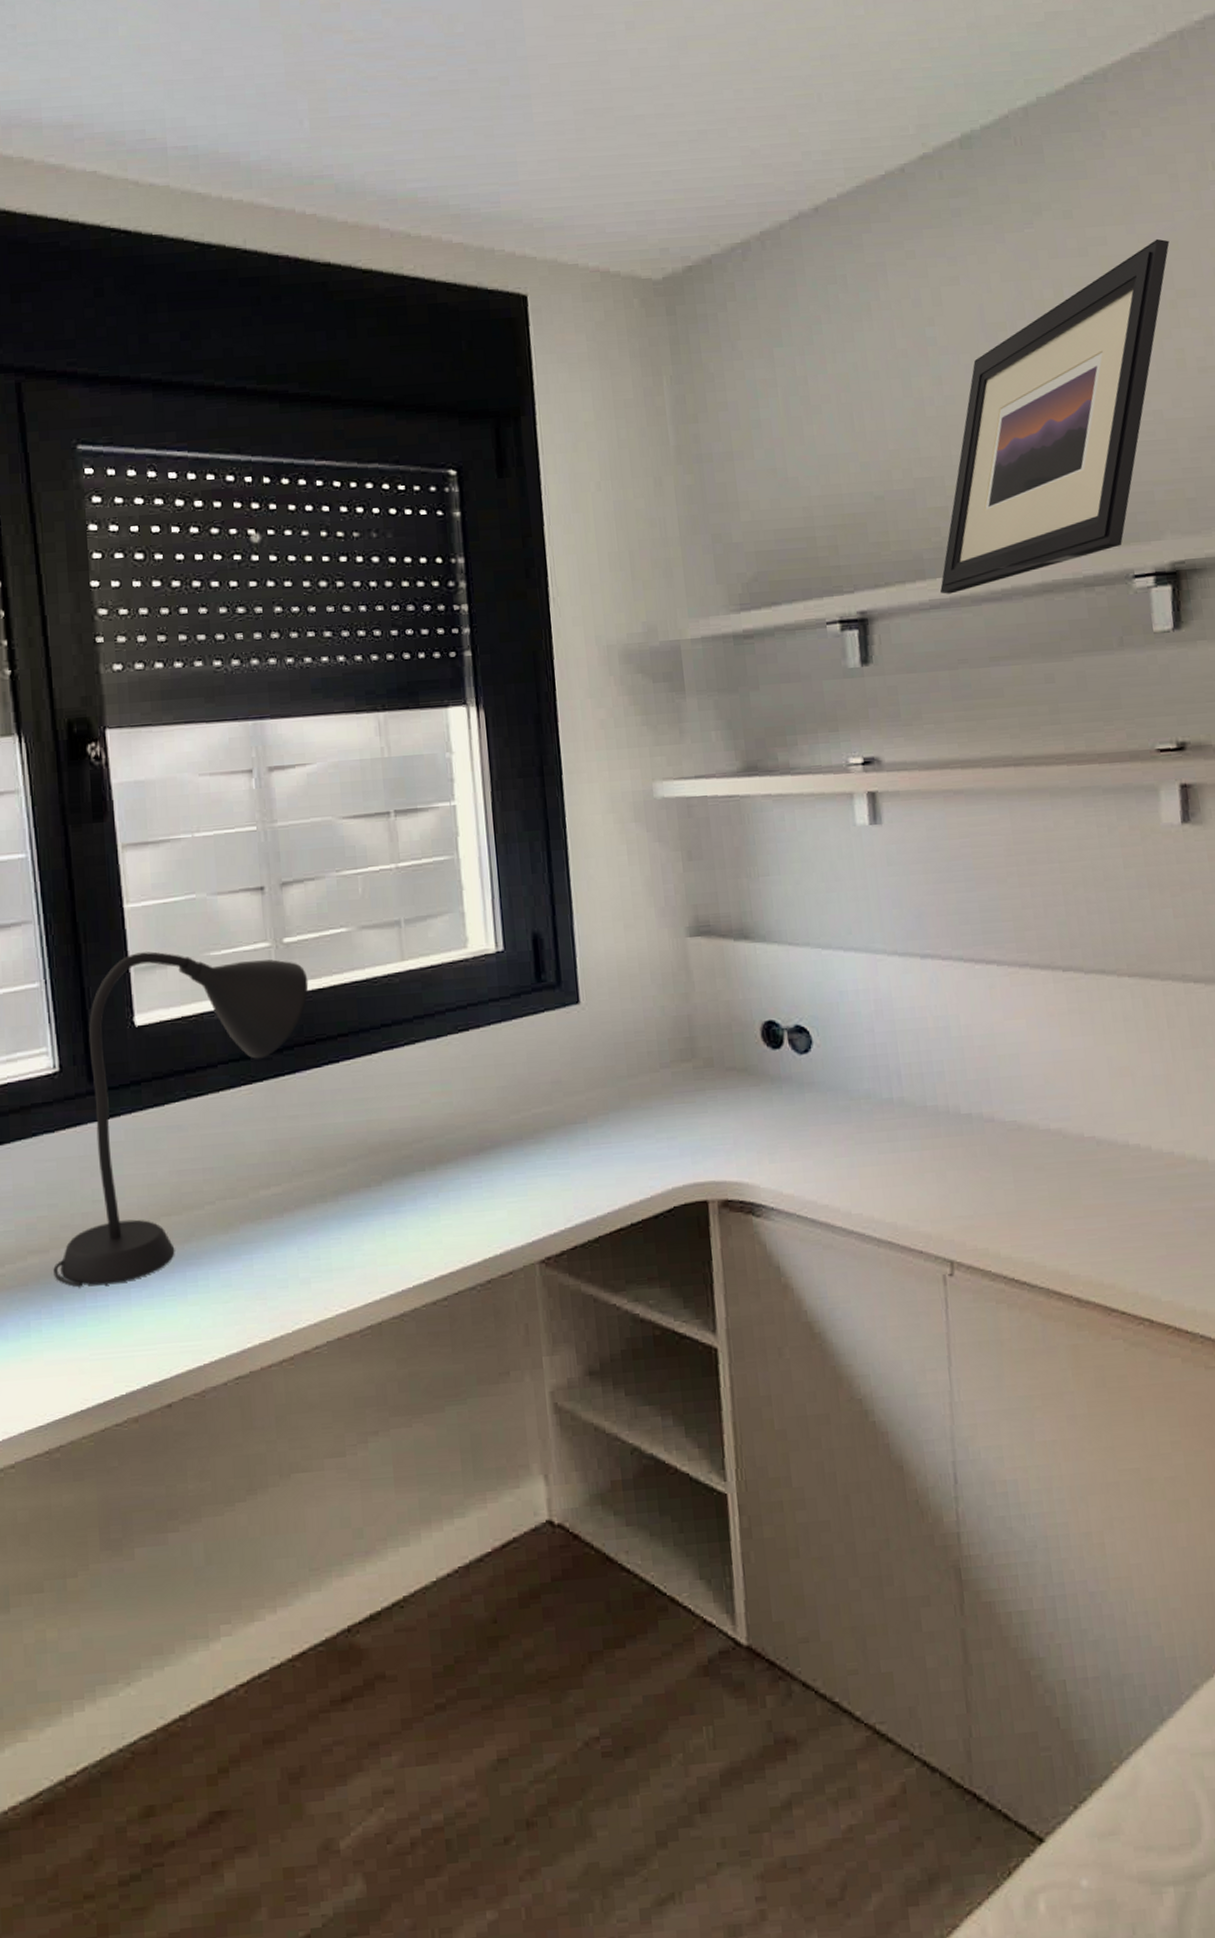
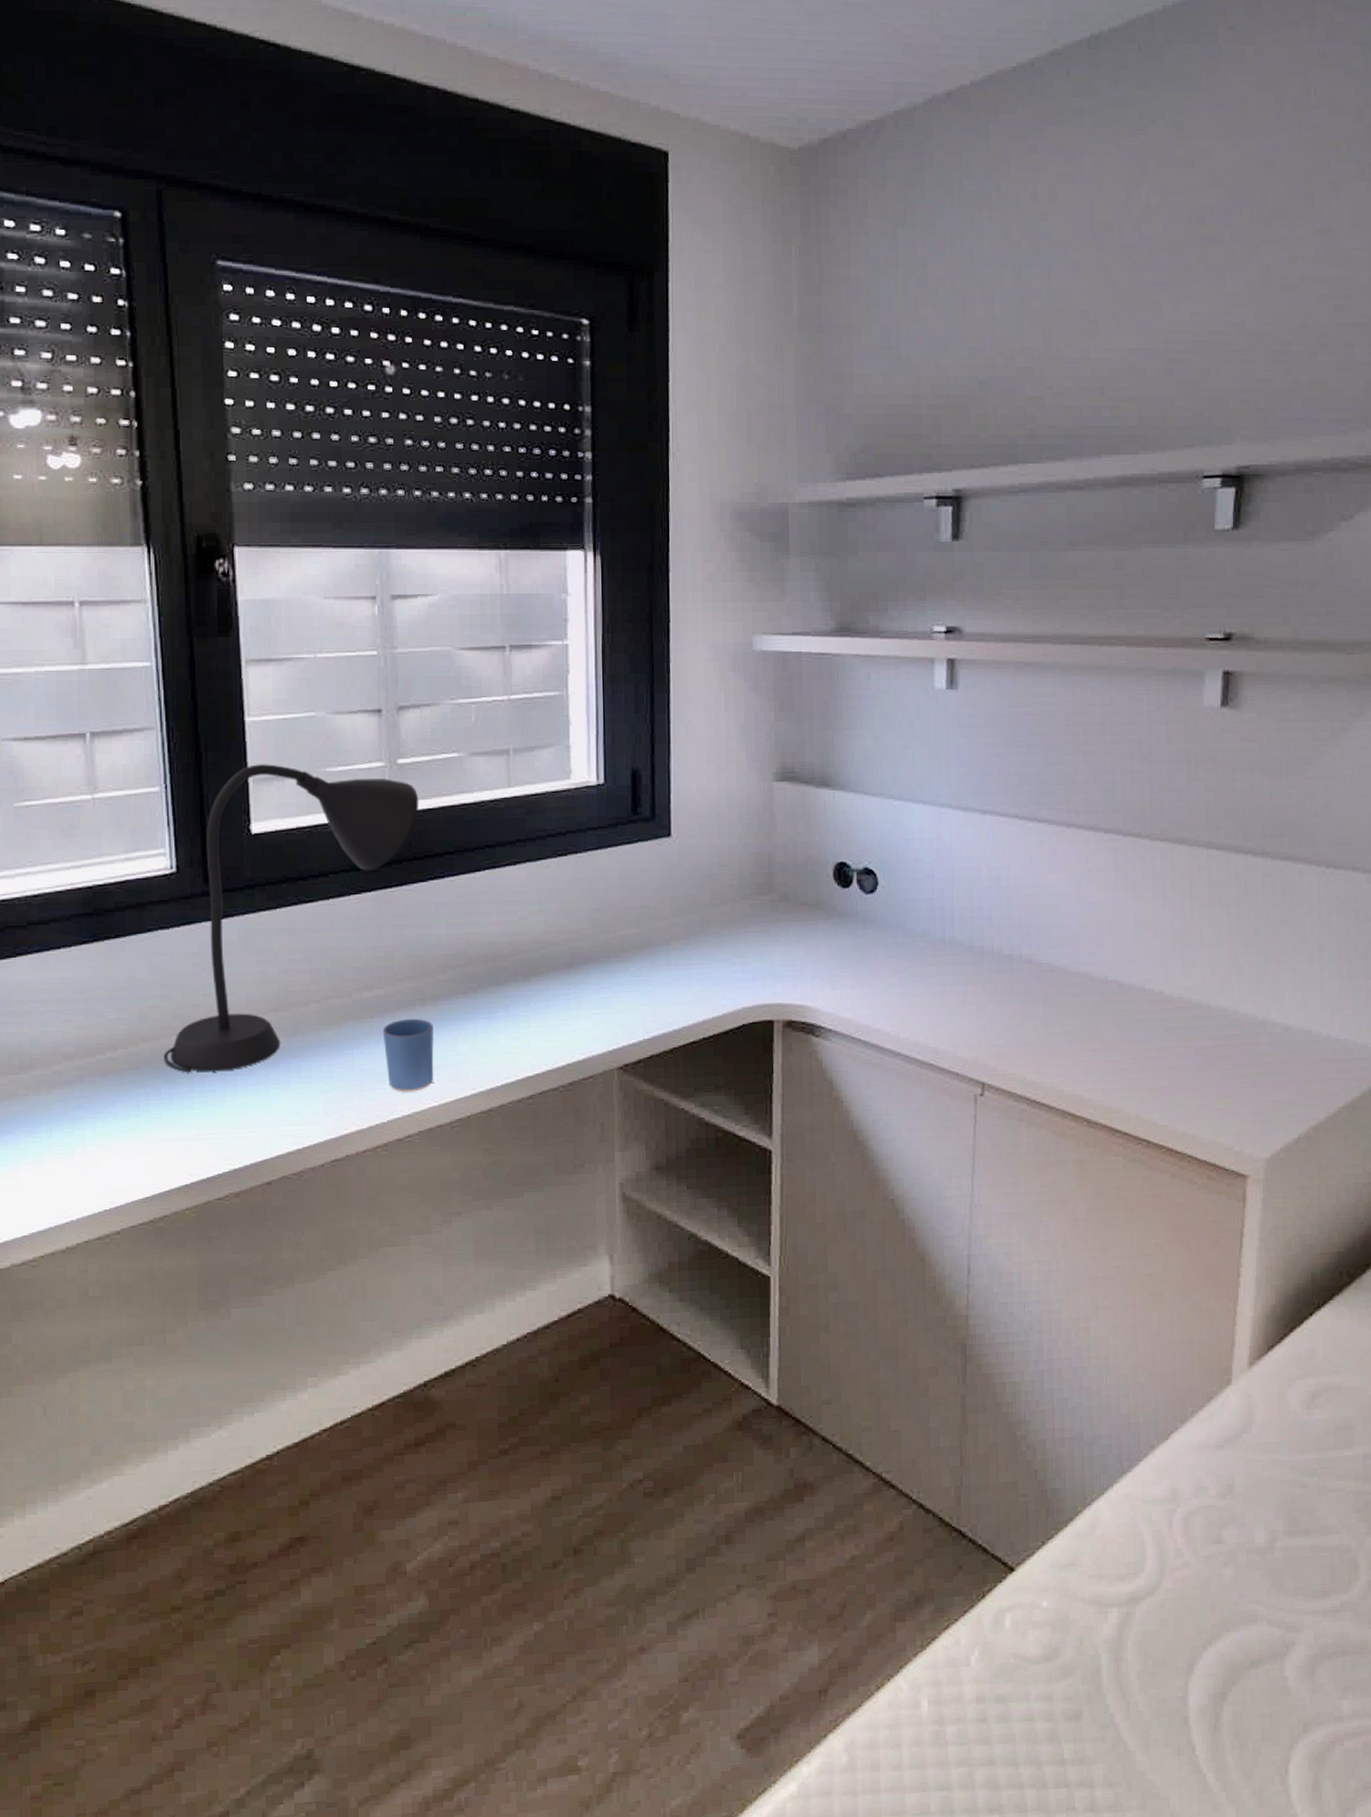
mug: none [282,1216,339,1299] -> present [382,1018,434,1093]
picture frame: present [939,238,1170,594] -> none [1029,157,1268,479]

